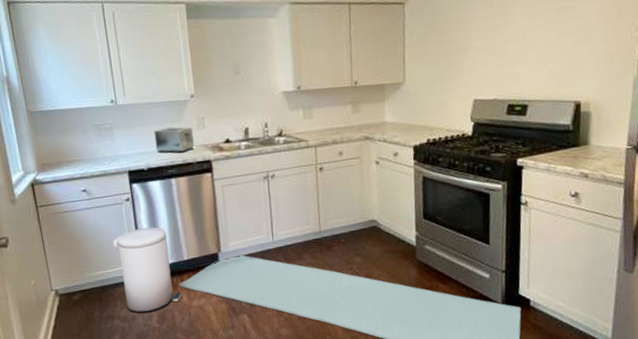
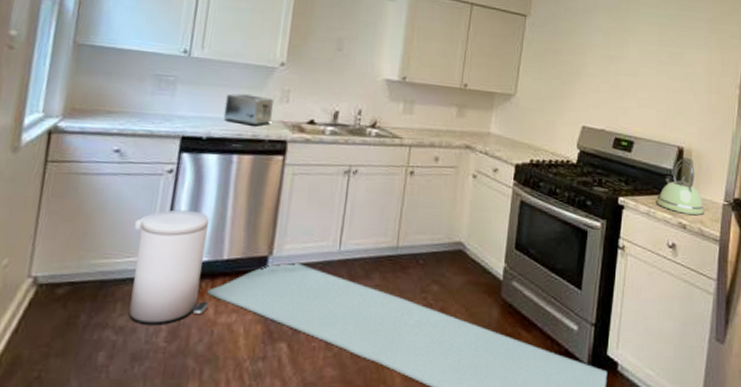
kettle: none [554,112,607,165] -> present [655,159,704,216]

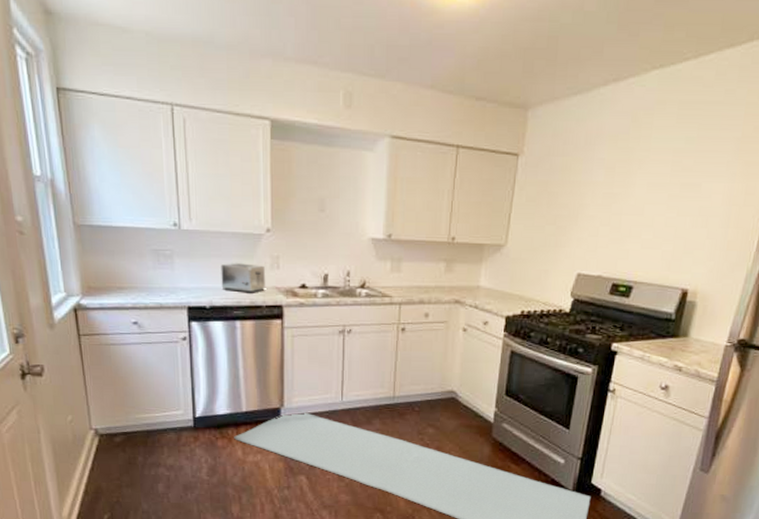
pedal bin: present [128,209,209,326] -> none [164,371,237,464]
kettle: present [655,159,704,216] -> none [651,302,704,358]

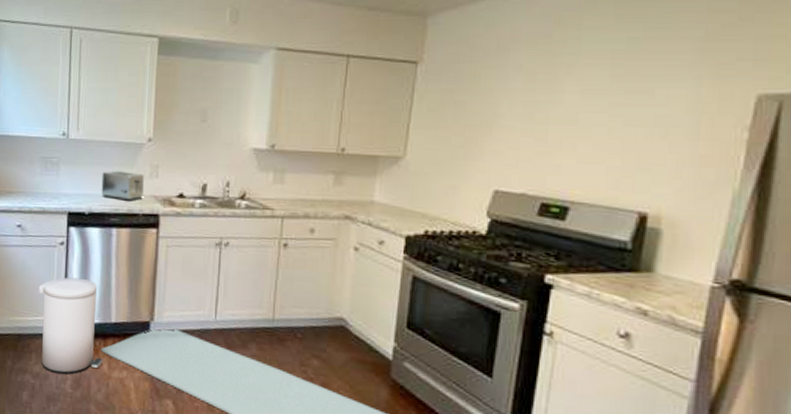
pedal bin: none [164,371,237,464] -> present [39,277,103,375]

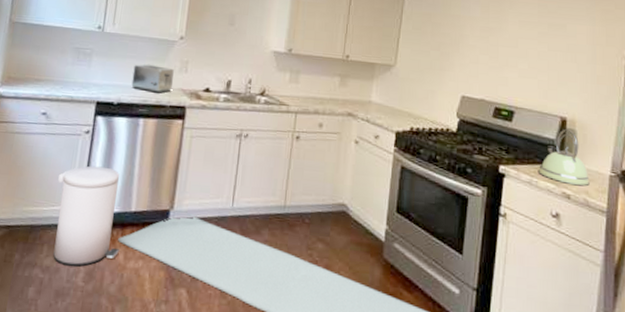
kettle: none [600,228,679,300] -> present [537,129,590,187]

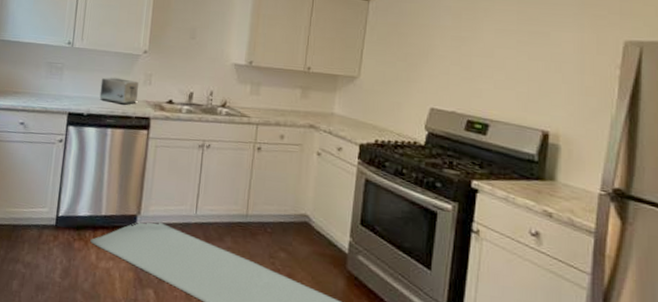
pedal bin: present [53,166,119,267] -> none [33,172,92,264]
kettle: present [537,129,590,187] -> none [515,144,575,205]

